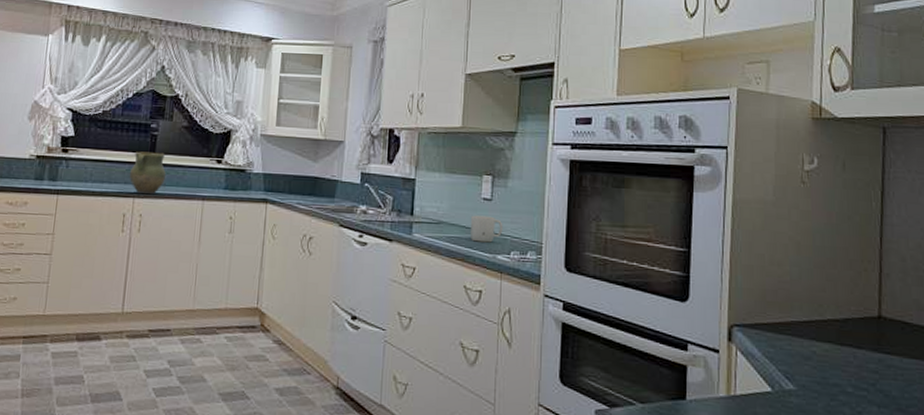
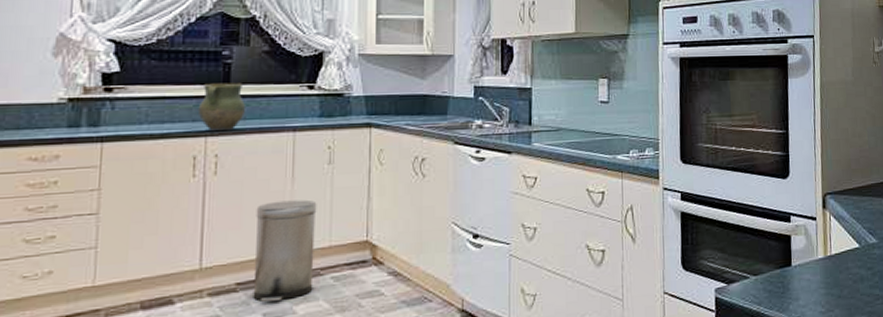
pedal bin: none [161,261,218,352] -> present [253,199,317,302]
mug: present [470,215,503,243] -> none [589,118,621,145]

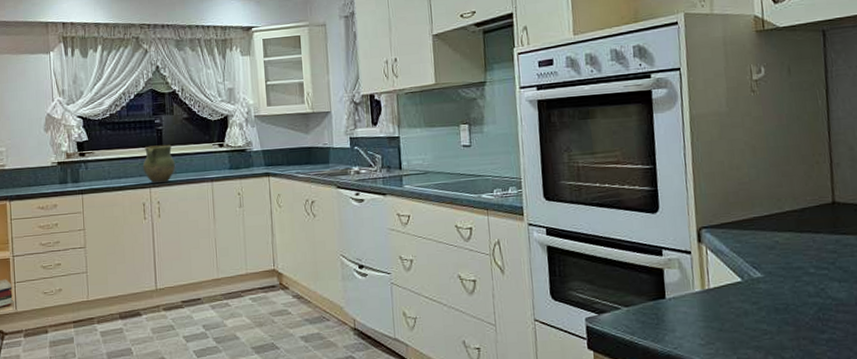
pedal bin: present [253,199,317,302] -> none [190,236,237,317]

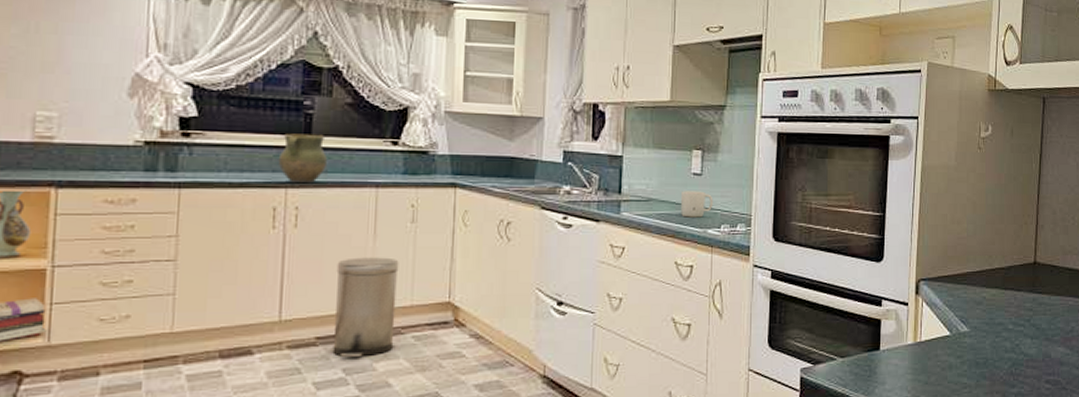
pedal bin: none [190,236,237,317] -> present [332,257,399,358]
mug: none [453,160,485,185] -> present [680,191,714,218]

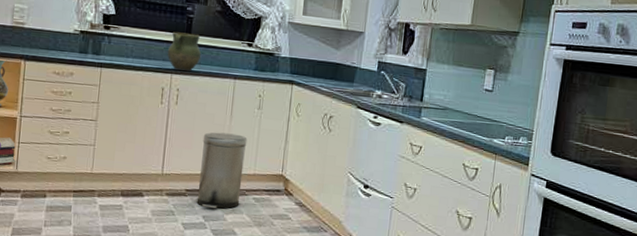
mug: present [680,191,714,218] -> none [472,103,501,128]

